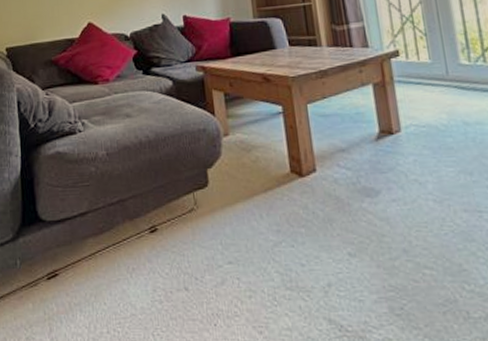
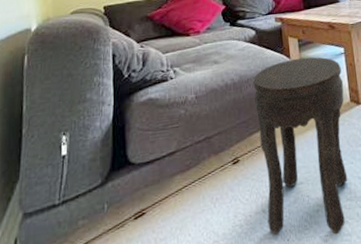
side table: none [171,115,288,327] -> present [253,57,348,236]

